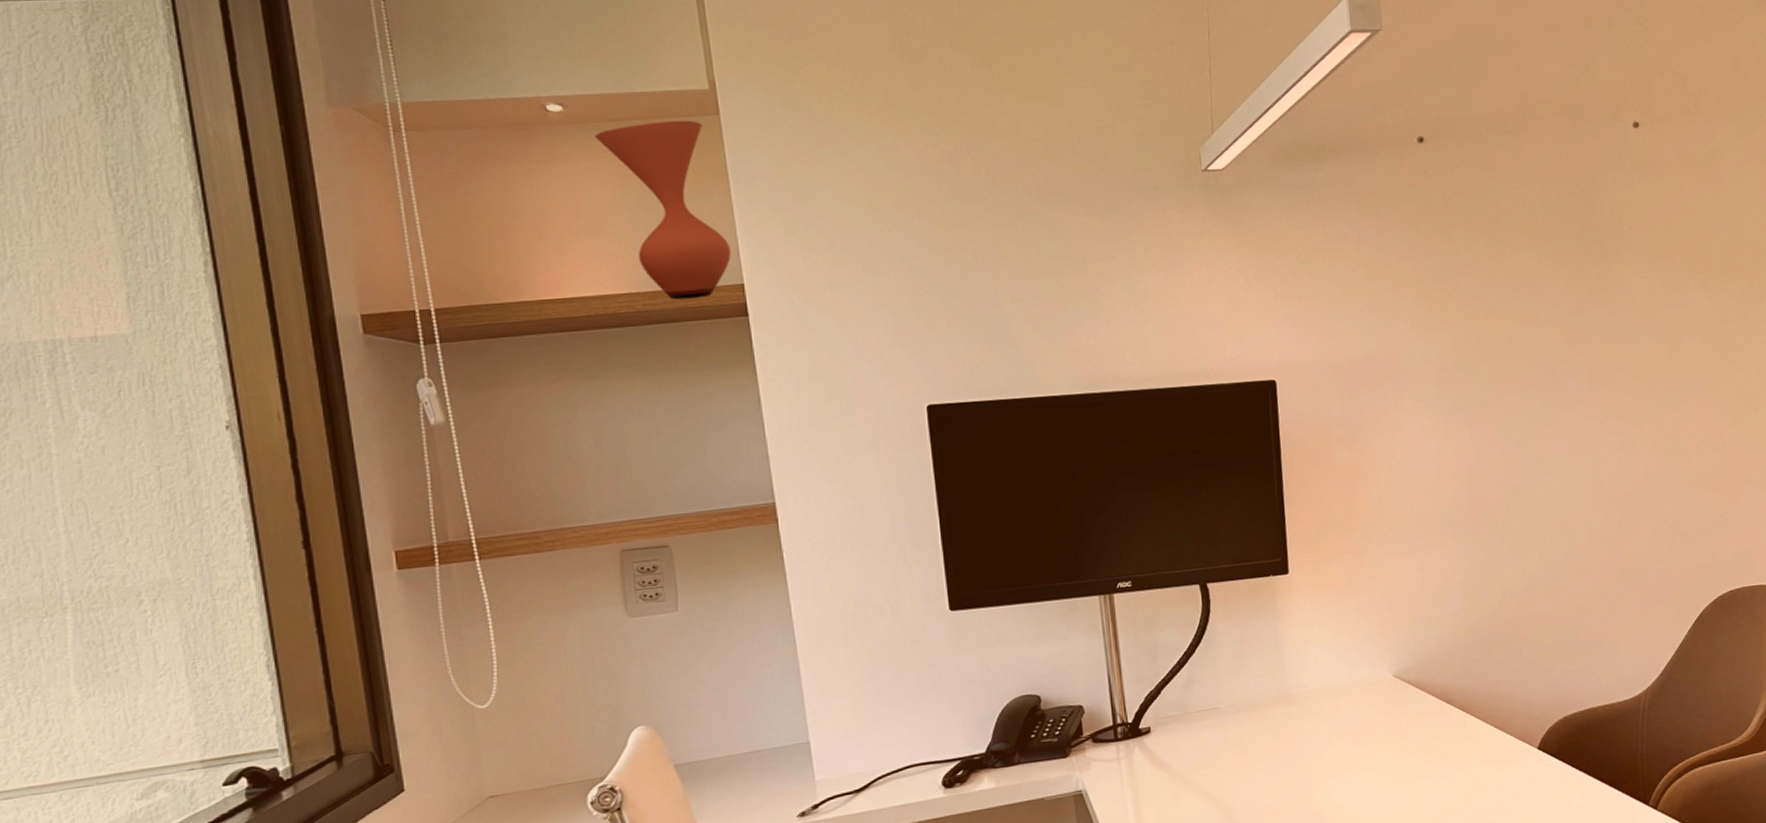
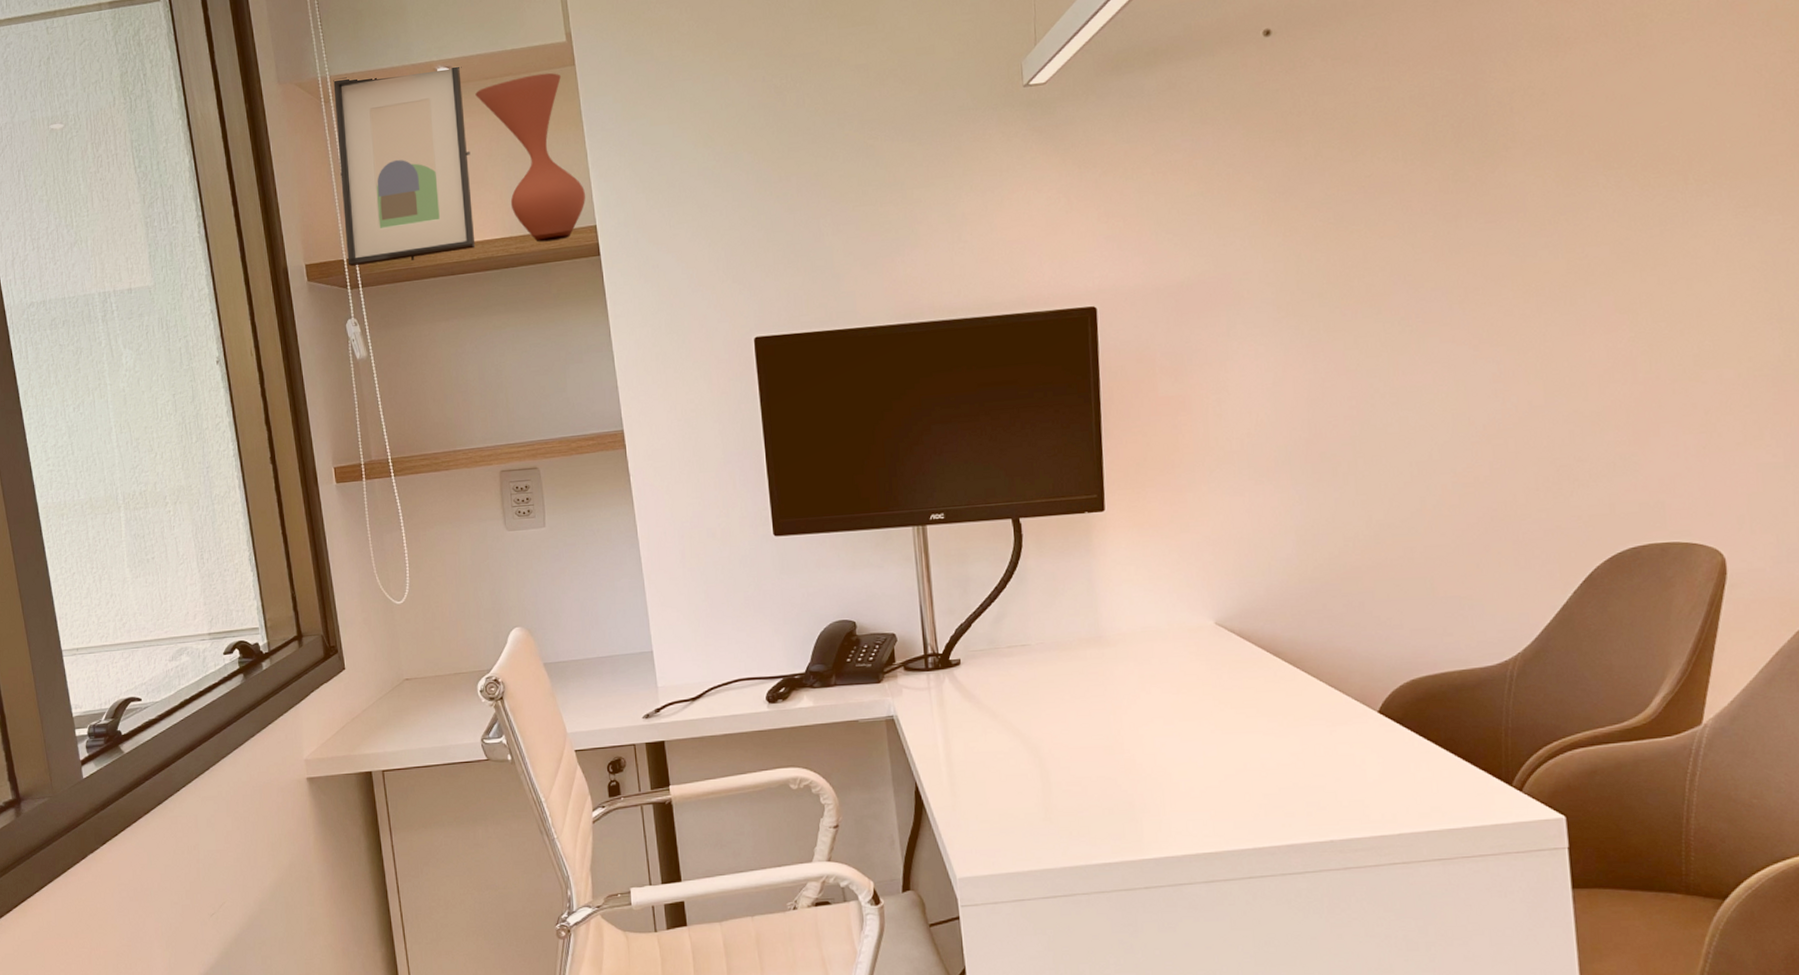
picture frame: none [406,105,593,319] -> present [333,67,476,267]

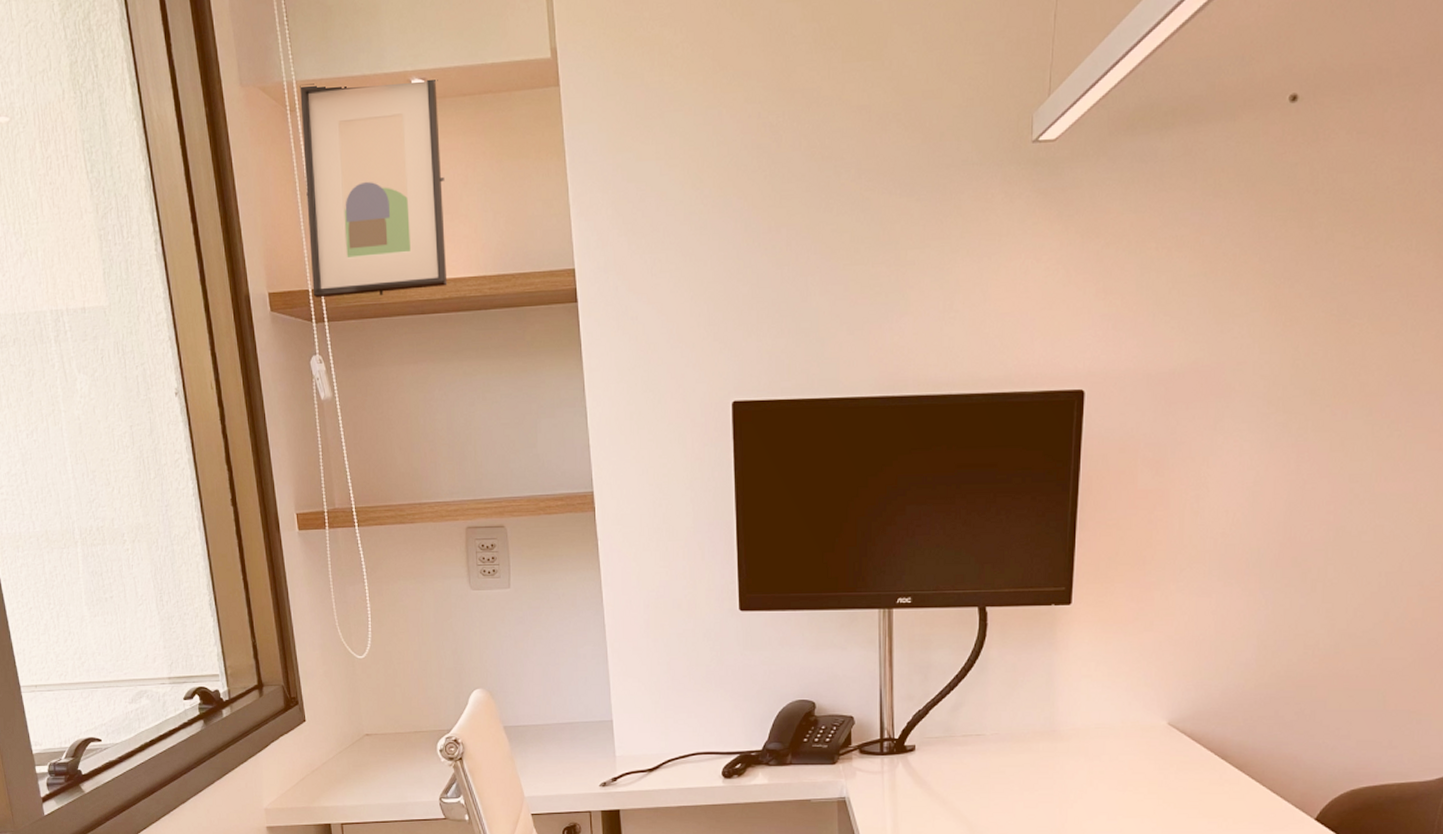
decorative vase: present [475,72,585,243] -> none [452,92,564,284]

